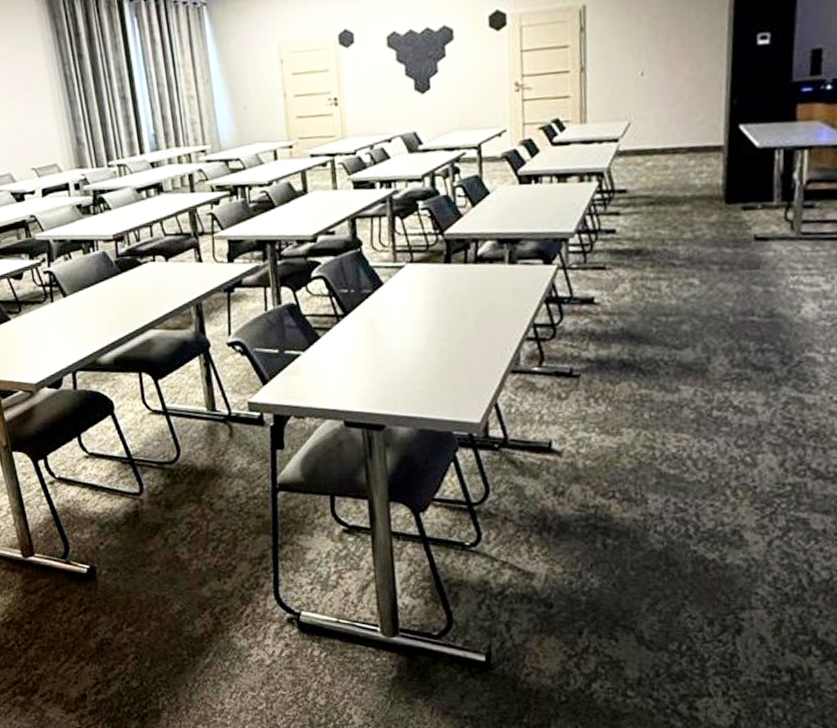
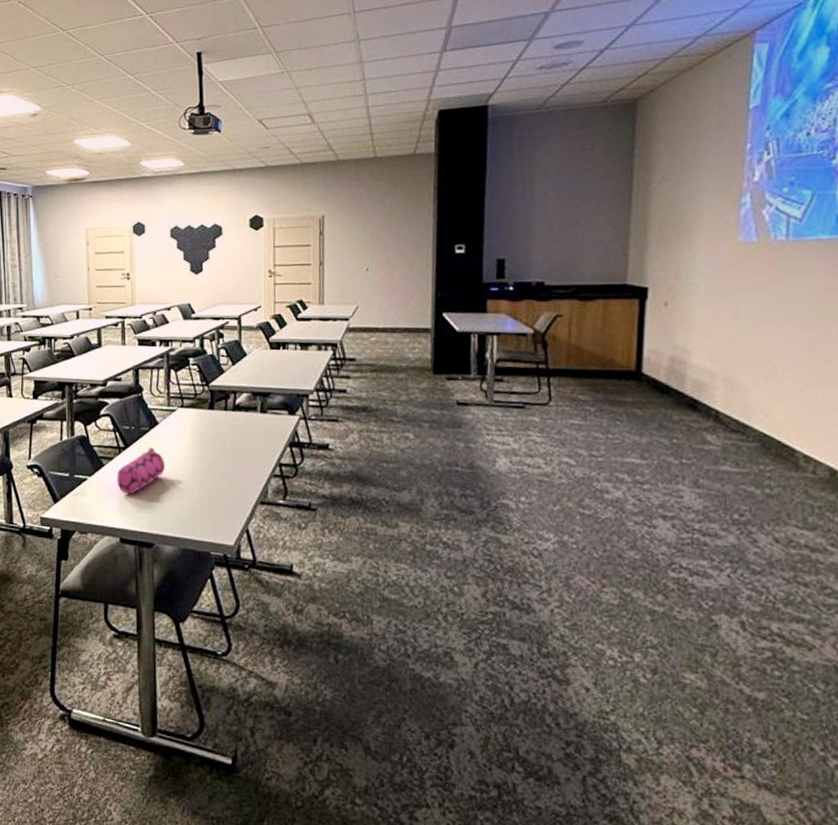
pencil case: none [336,313,394,370] -> present [117,447,165,494]

